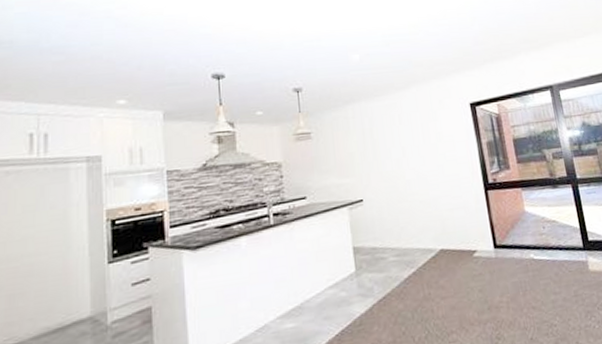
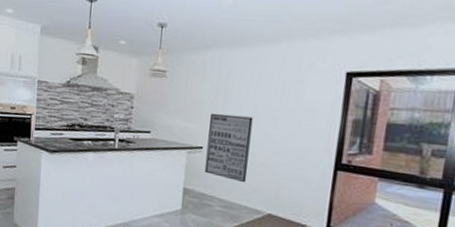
wall art: none [362,159,412,226] -> present [204,112,253,183]

